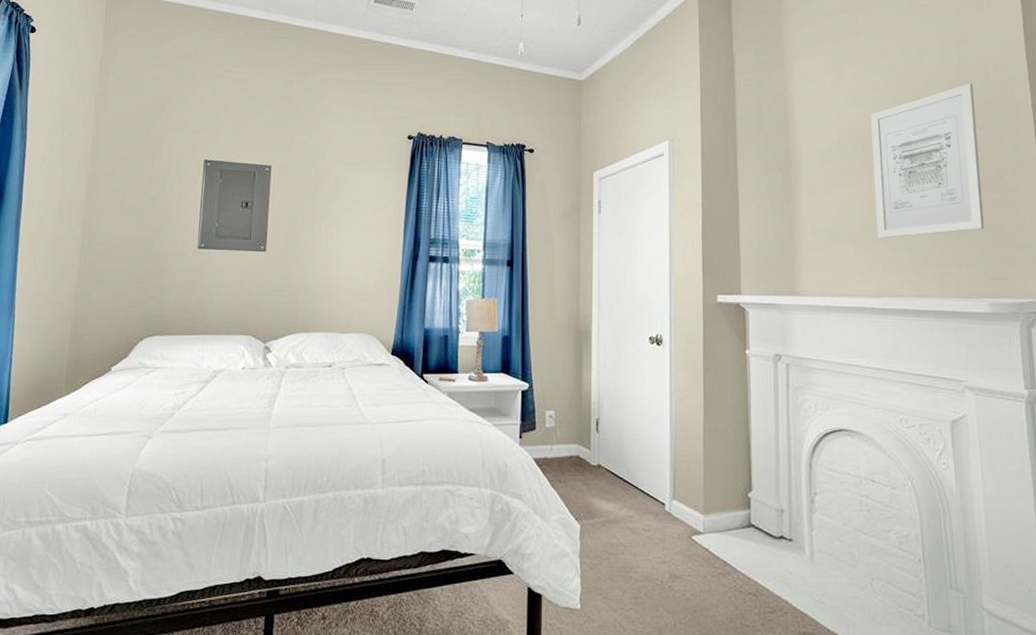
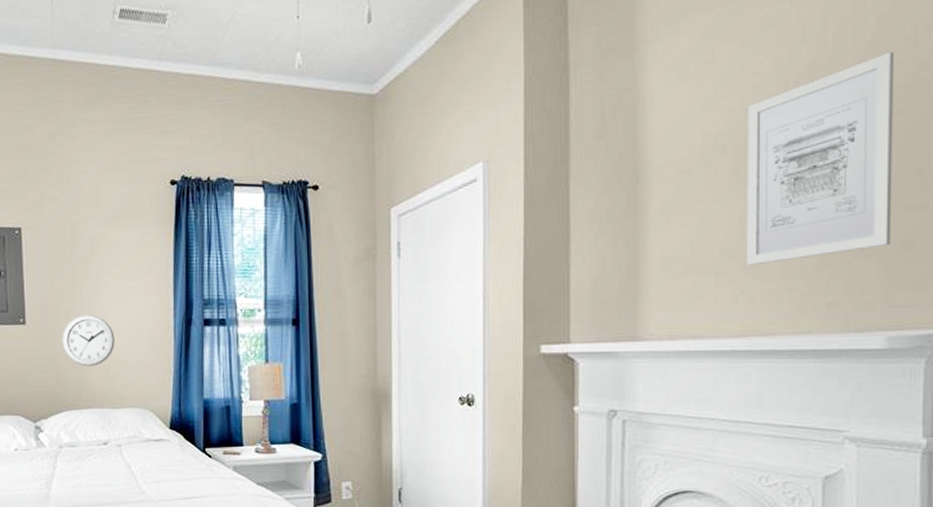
wall clock: none [298,246,347,293] -> present [62,314,115,366]

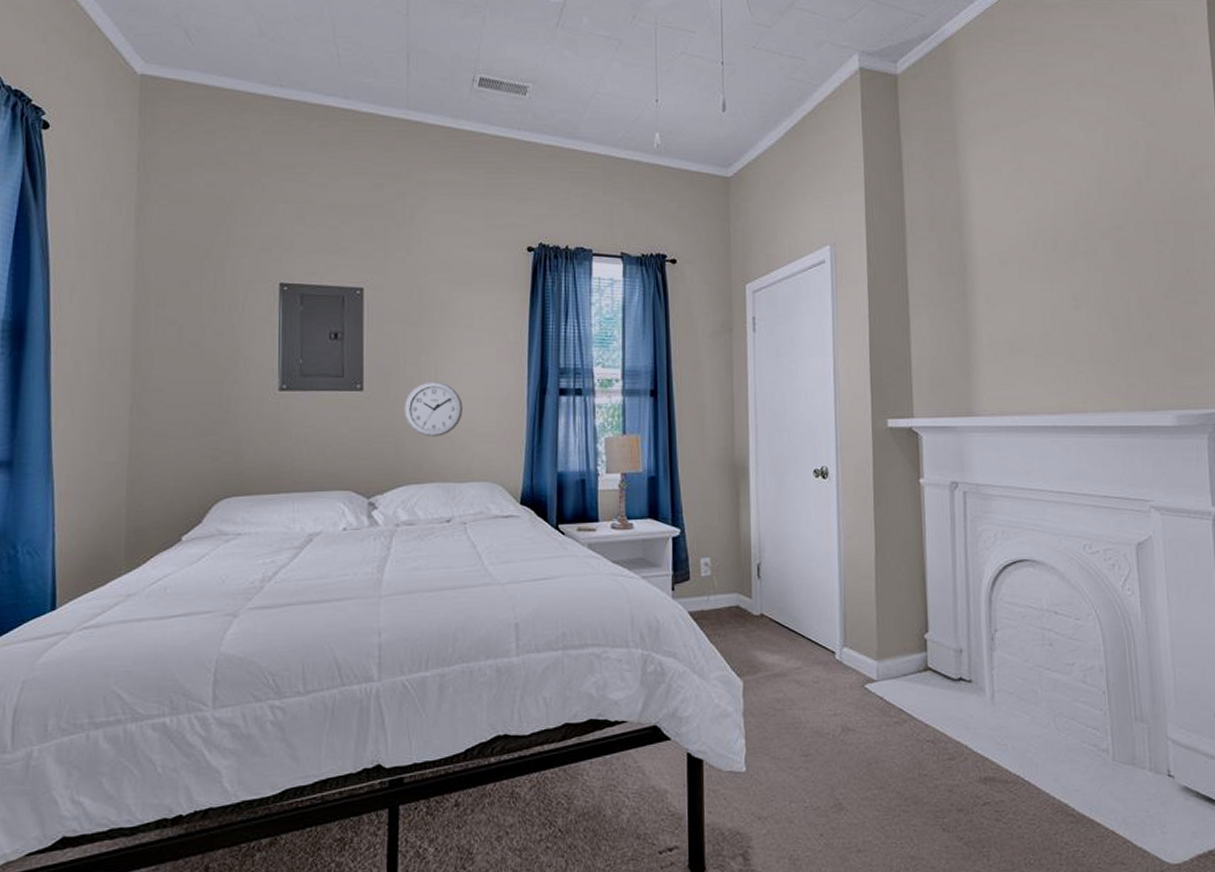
wall art: present [747,51,894,266] -> none [1051,172,1172,349]

